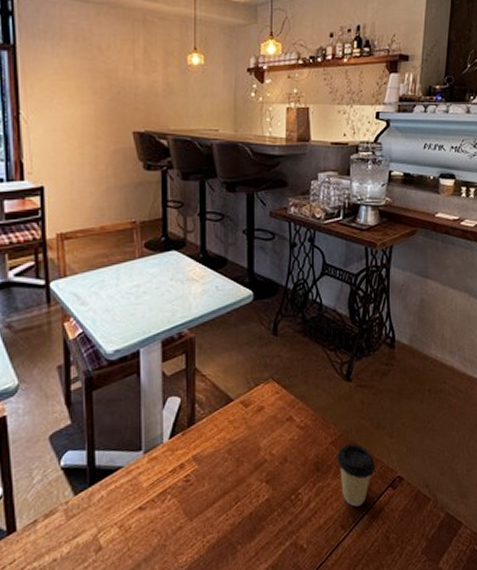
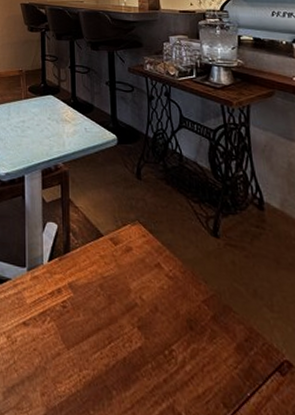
coffee cup: present [337,443,376,507] -> none [211,307,257,385]

